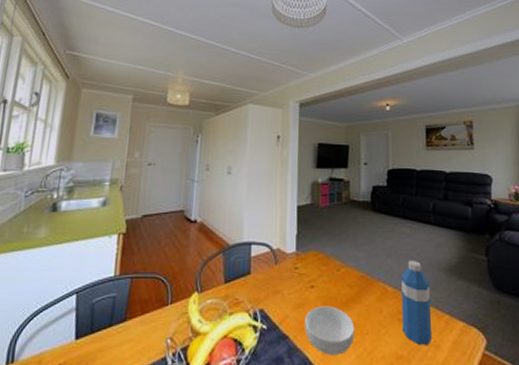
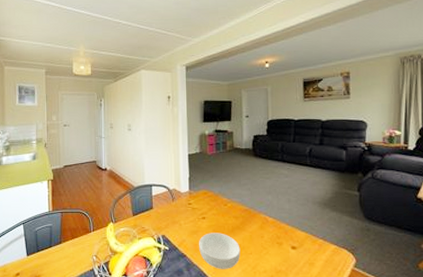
water bottle: present [401,260,433,345] -> none [280,196,307,263]

